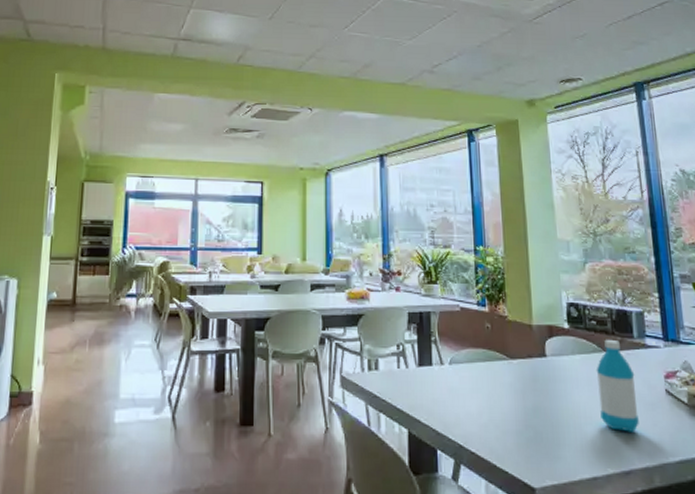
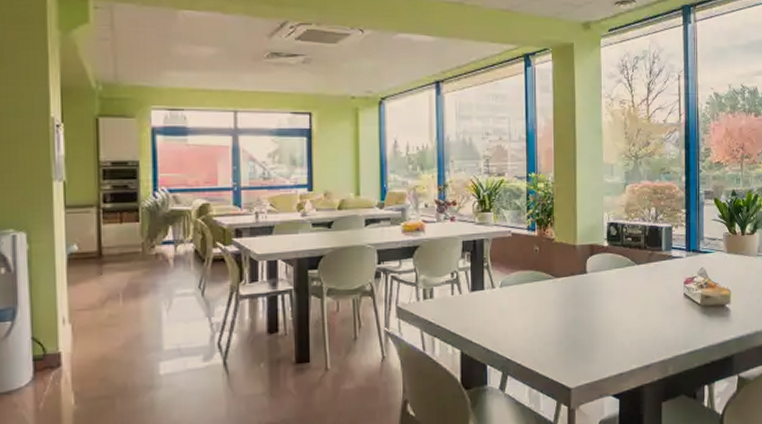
water bottle: present [596,339,639,432] -> none [628,253,660,333]

